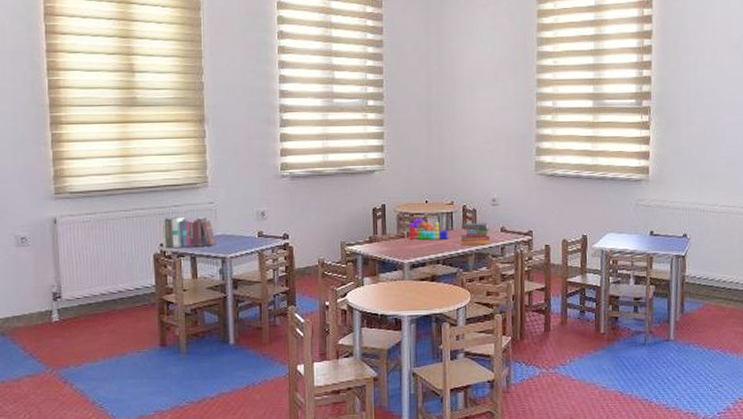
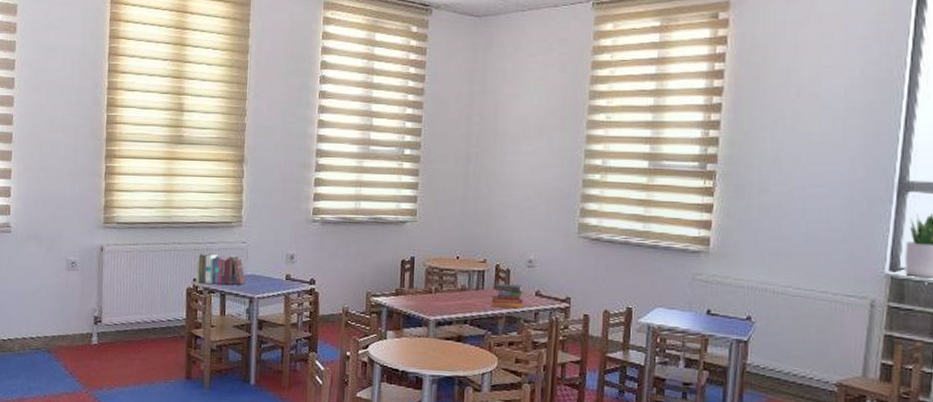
toy blocks: present [409,218,448,241] -> none [437,274,478,300]

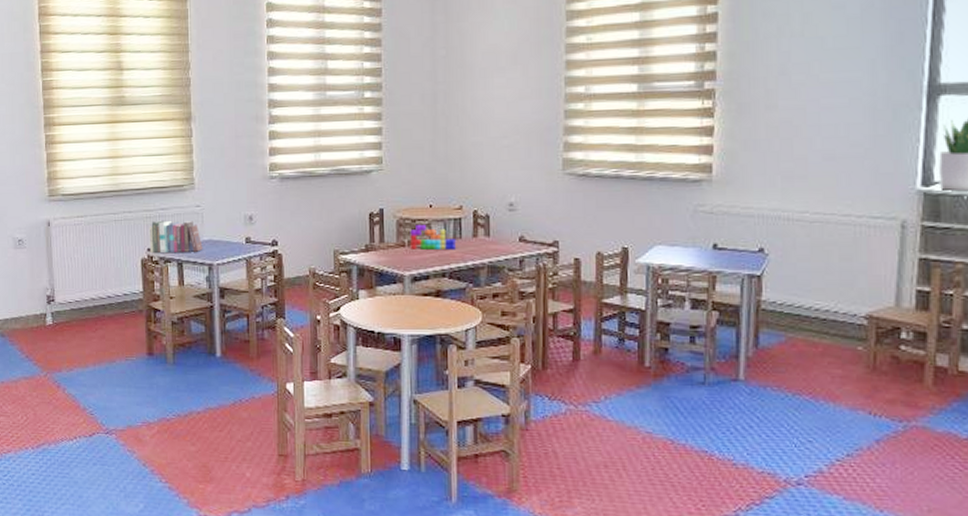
toy blocks: none [437,274,478,300] -> present [410,225,456,251]
books: present [489,284,524,309] -> none [467,231,507,257]

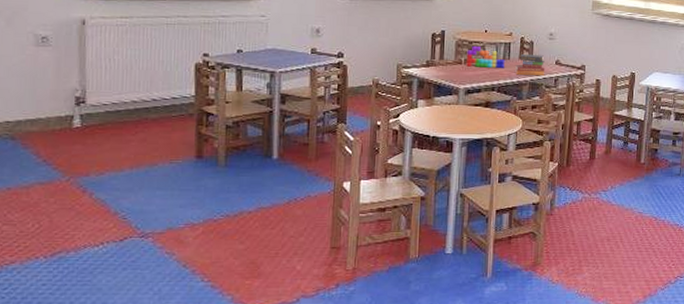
books: present [149,220,203,252] -> none [205,27,266,60]
books: none [467,231,507,257] -> present [514,54,545,76]

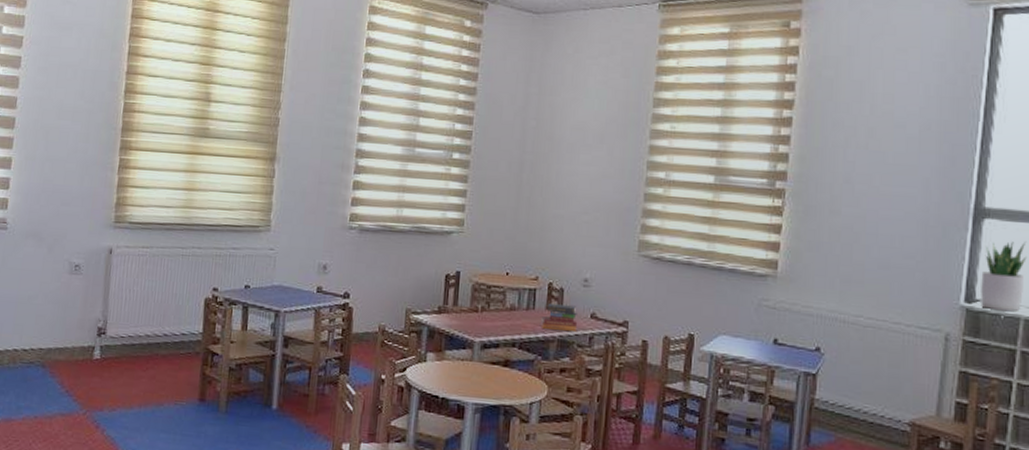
toy blocks: present [466,46,505,69] -> none [483,291,529,321]

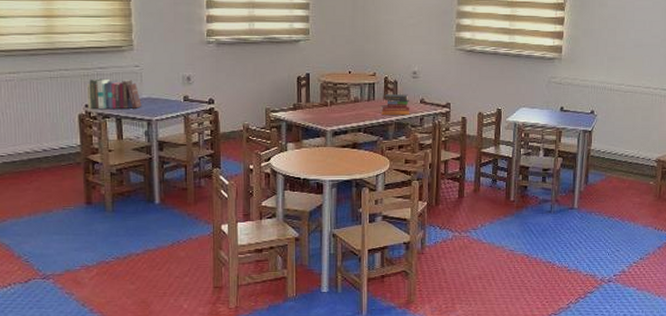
books: none [216,259,272,297] -> present [86,78,142,109]

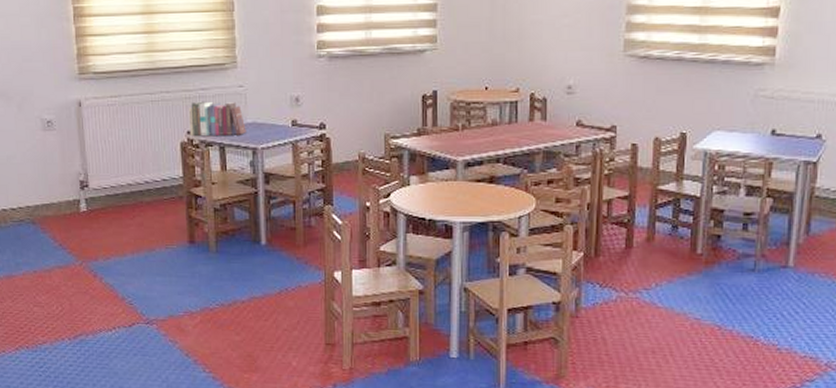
books: present [379,94,410,116] -> none [523,115,563,142]

